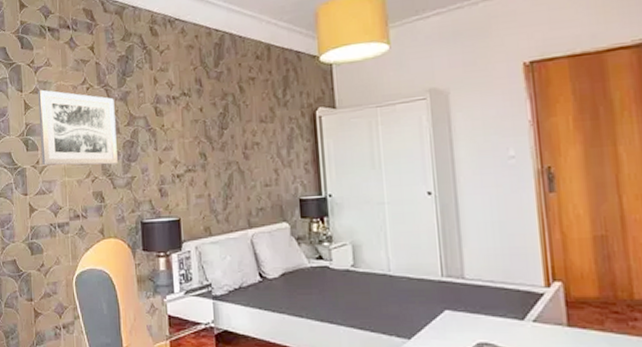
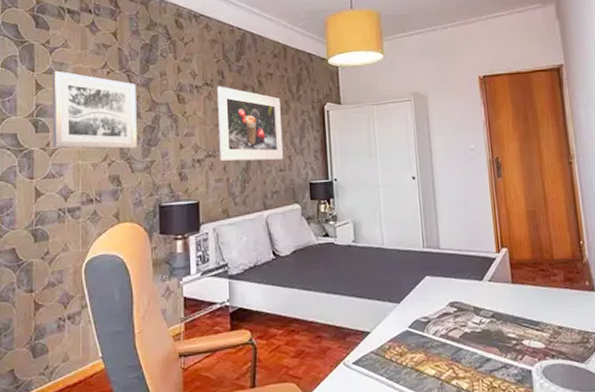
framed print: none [195,95,270,176] -> present [217,86,284,161]

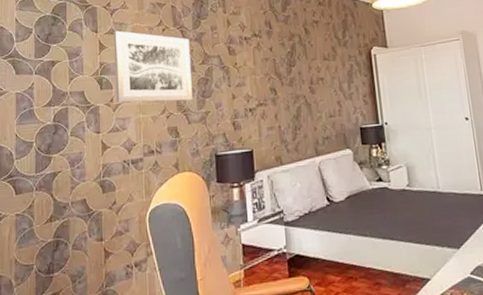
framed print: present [217,86,284,161] -> none [265,36,334,109]

